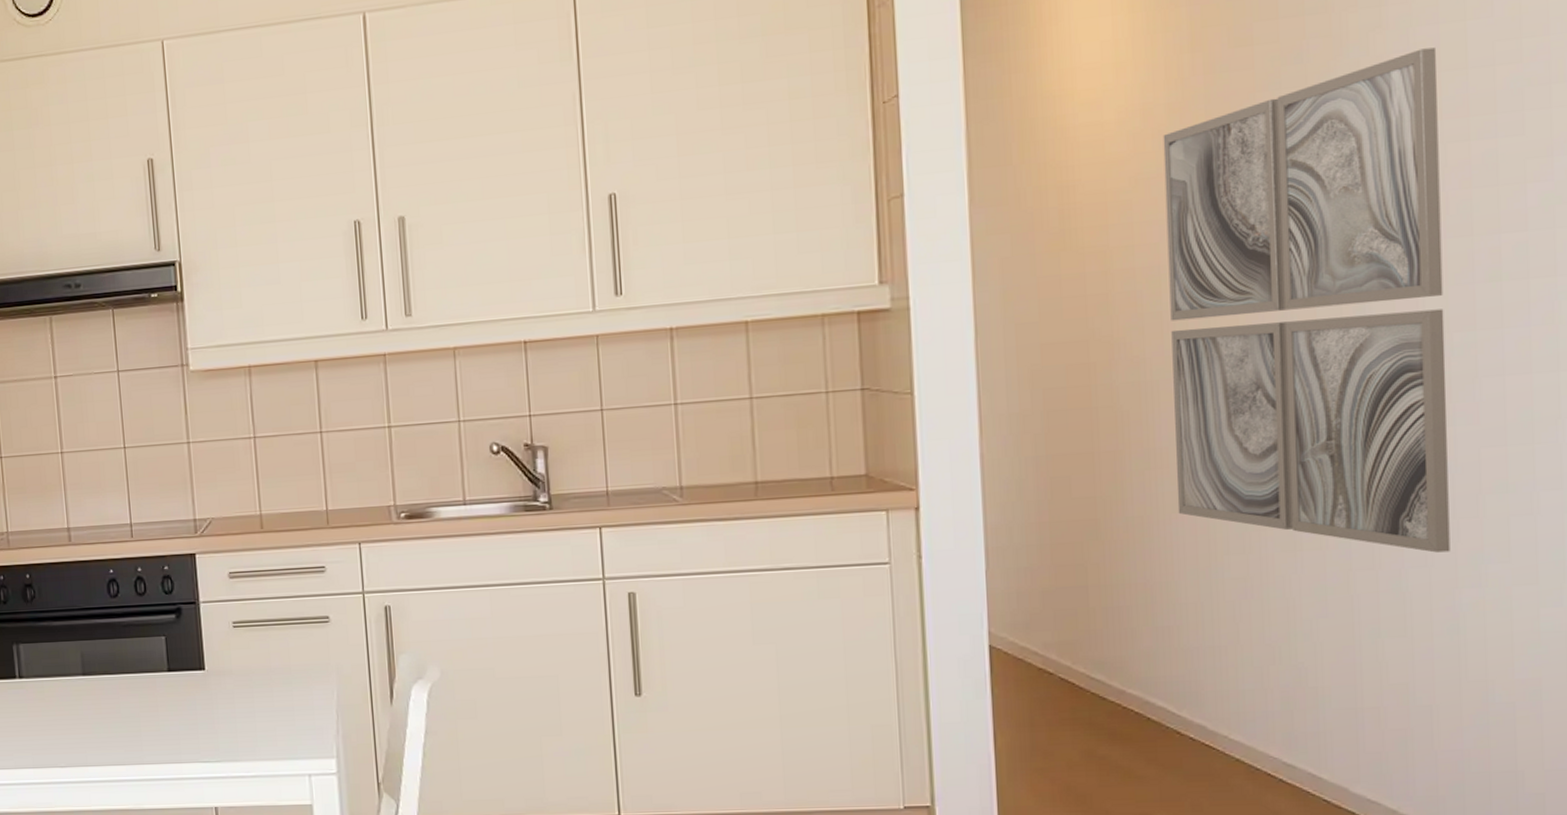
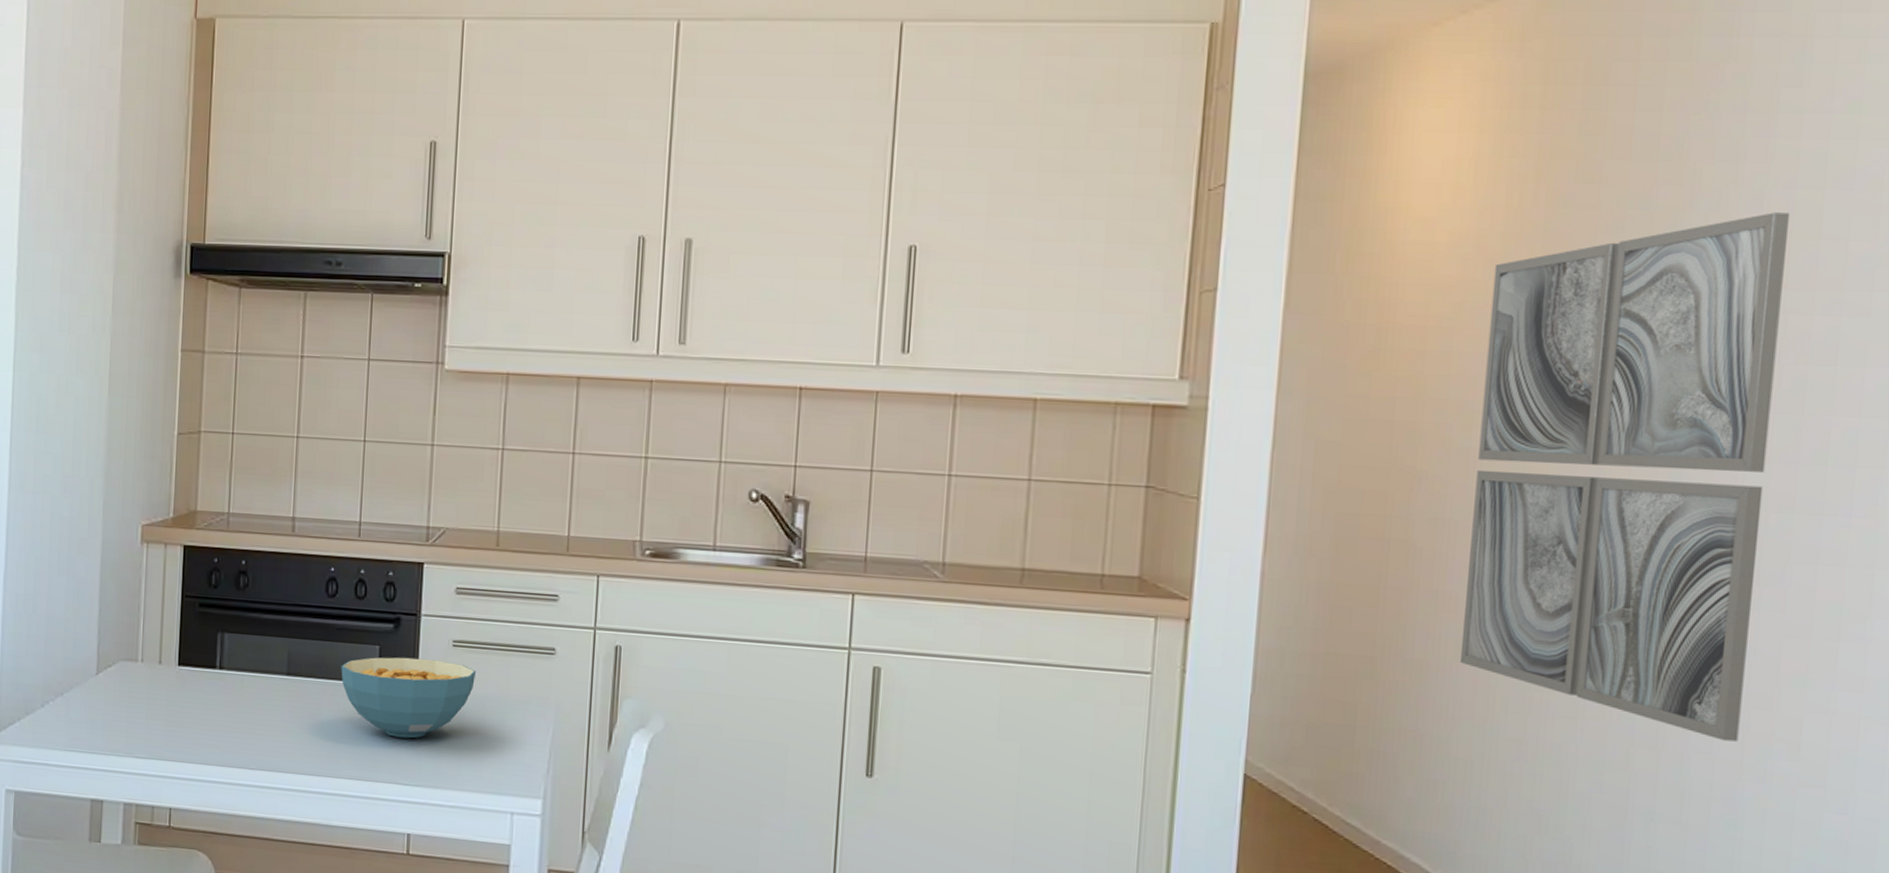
cereal bowl: none [132,642,259,719] -> present [341,657,477,739]

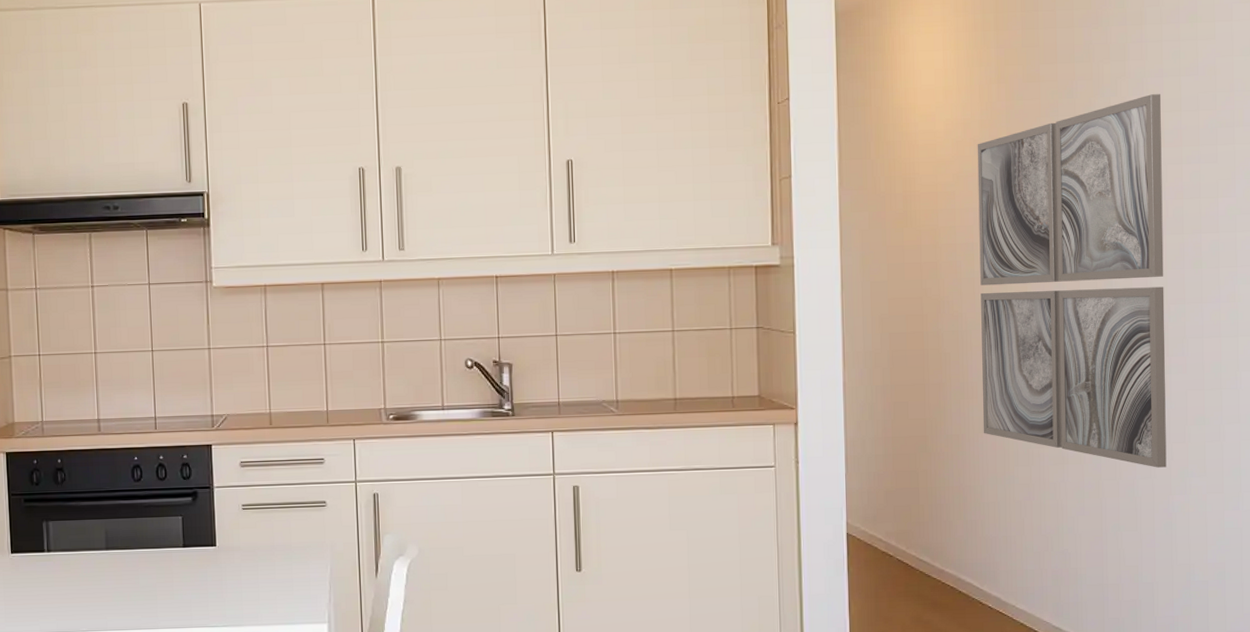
cereal bowl: present [341,657,477,739] -> none [151,522,264,589]

